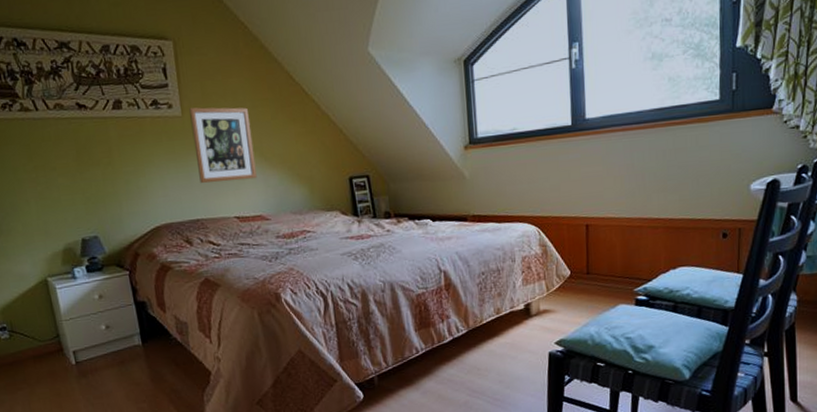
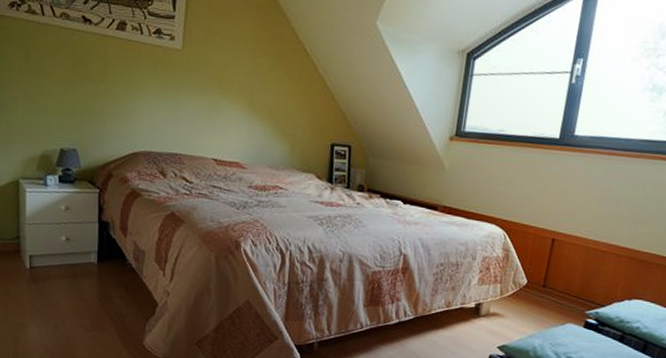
wall art: present [189,107,257,183] -> none [186,43,248,126]

